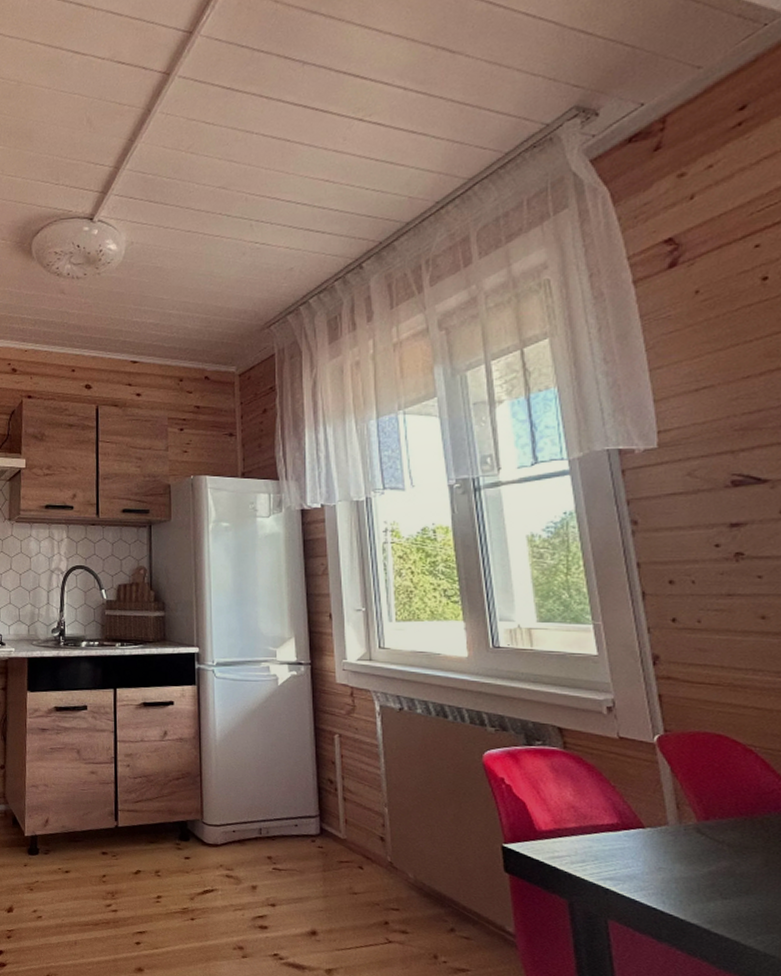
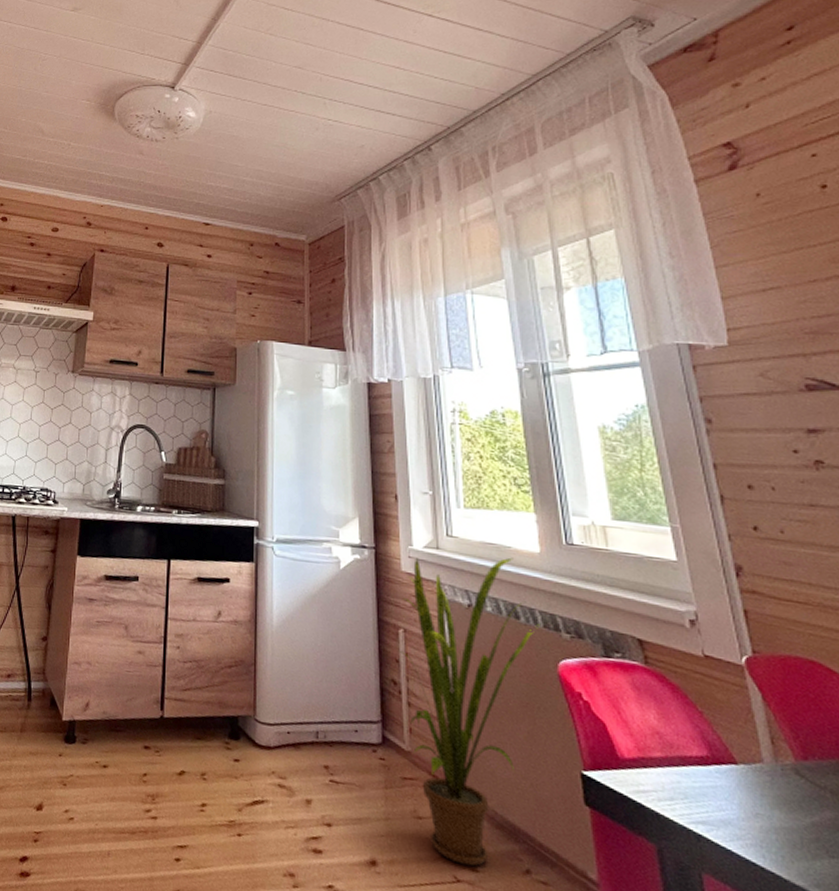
house plant: none [335,663,466,929] -> present [400,557,540,866]

